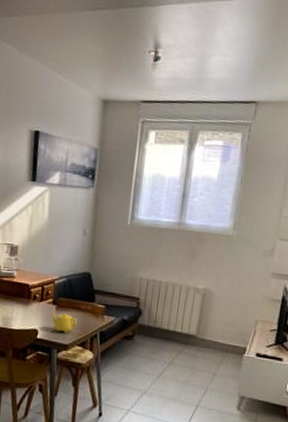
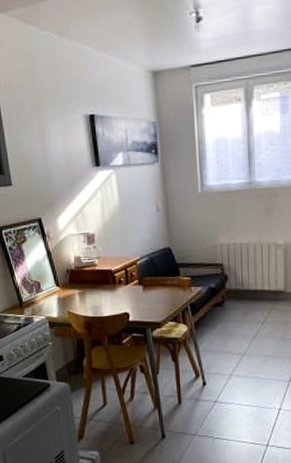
teapot: present [50,311,78,334] -> none [138,292,167,312]

